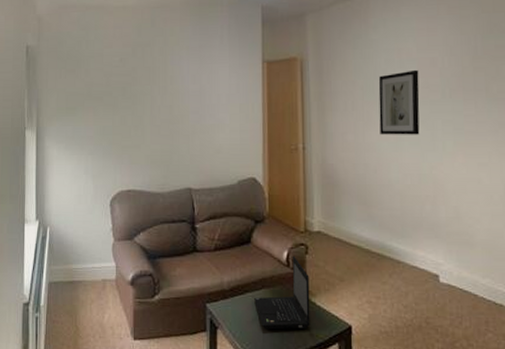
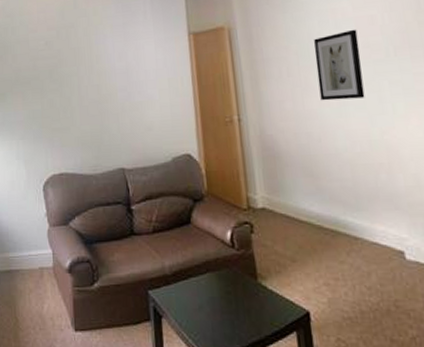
laptop: present [254,255,310,330] -> none [199,235,263,318]

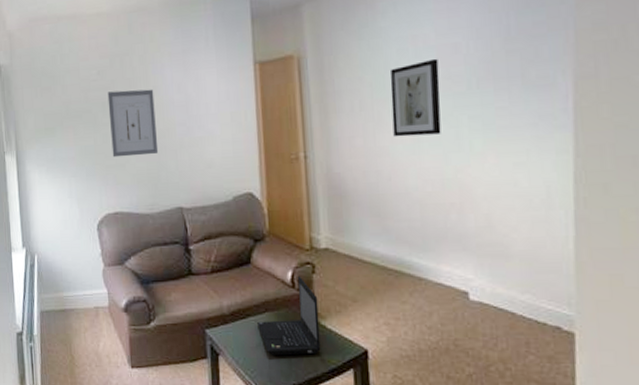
wall art: none [54,57,102,121] -> present [107,89,159,158]
laptop: none [199,235,263,318] -> present [257,275,321,356]

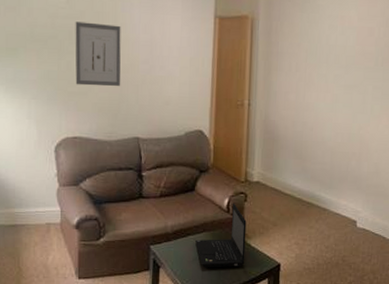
wall art: present [390,58,441,137] -> none [318,37,358,98]

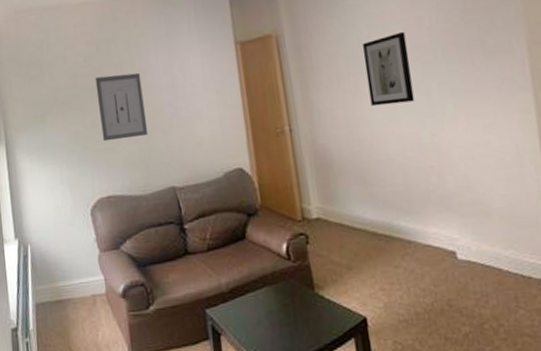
laptop: present [195,203,247,268] -> none [256,247,321,331]
wall art: none [318,37,358,98] -> present [362,31,415,107]

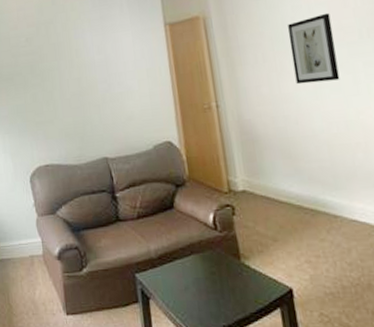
wall art: present [95,72,149,142] -> none [35,51,83,115]

